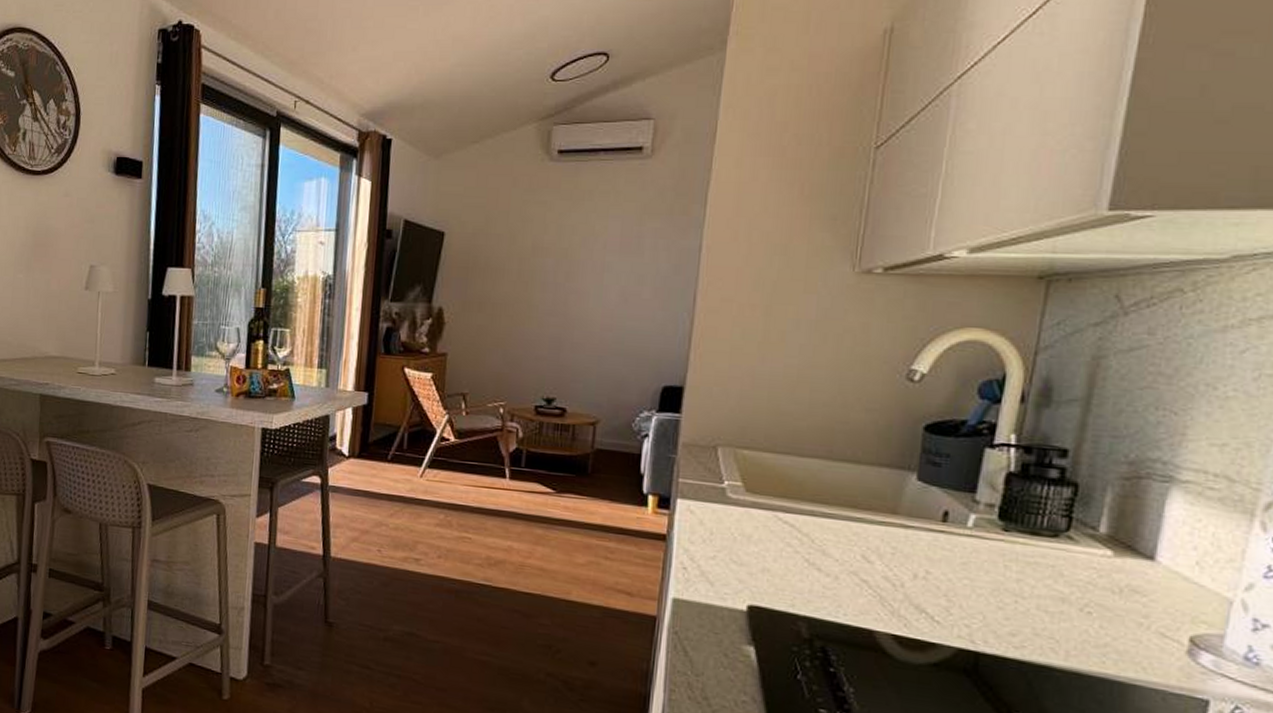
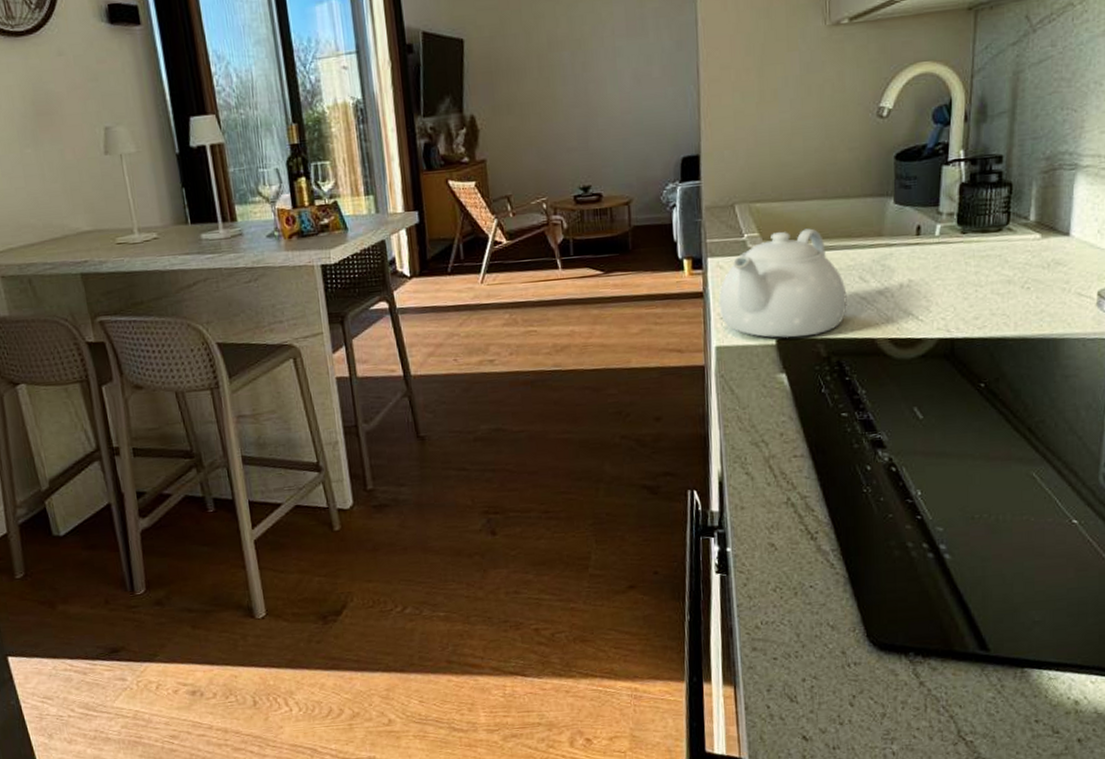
teapot: none [683,485,844,612] -> present [718,228,847,339]

